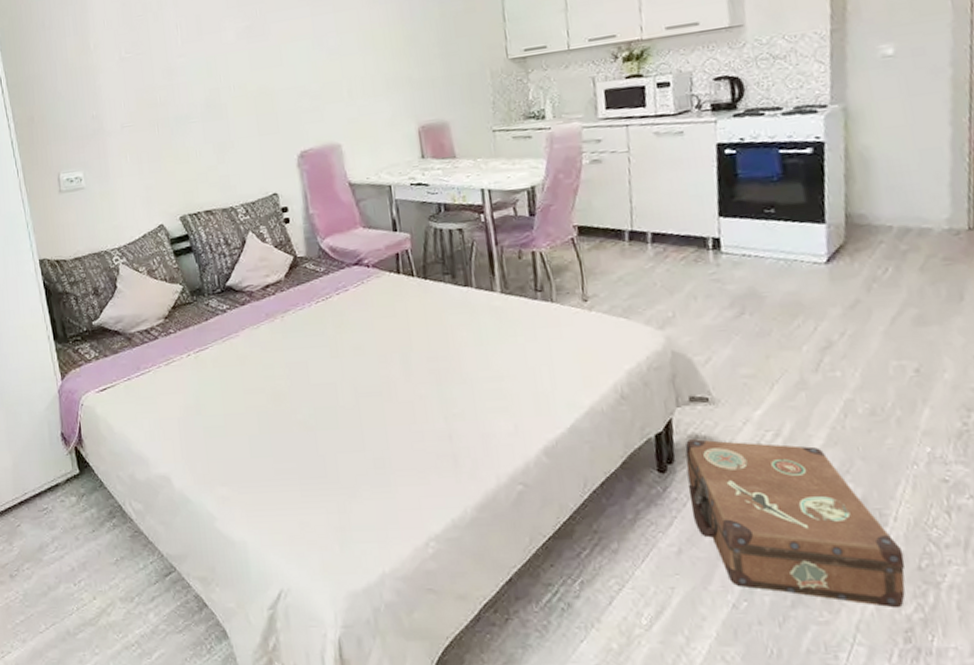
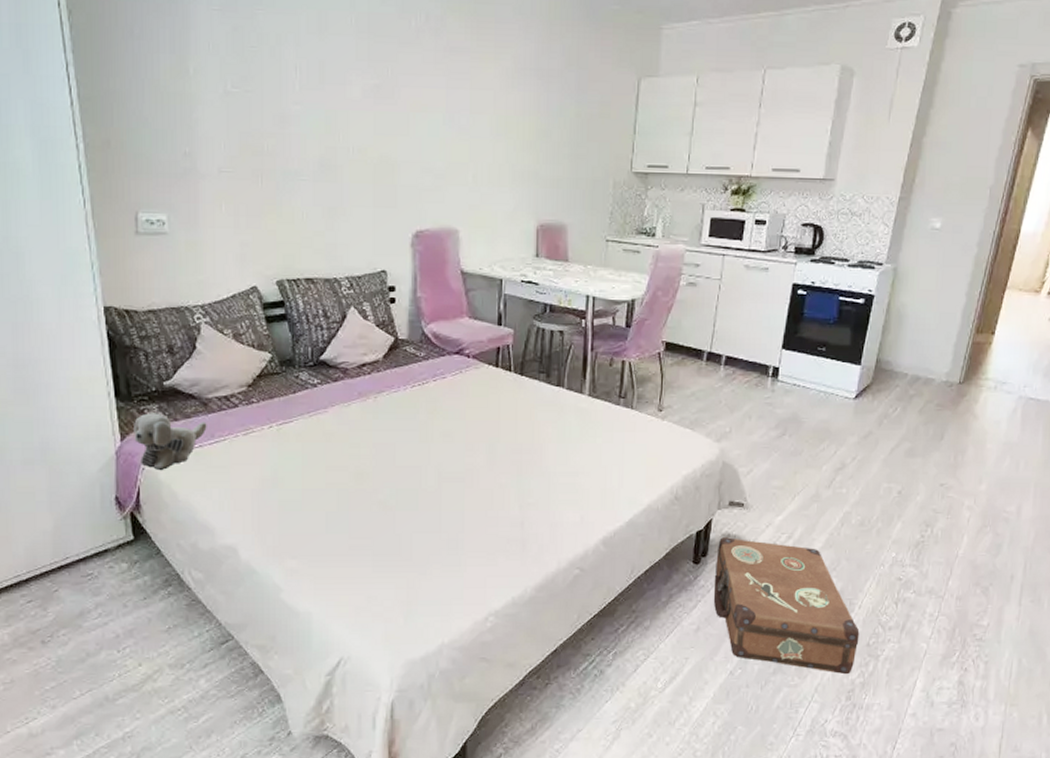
plush toy: none [71,351,133,406] -> present [134,413,207,471]

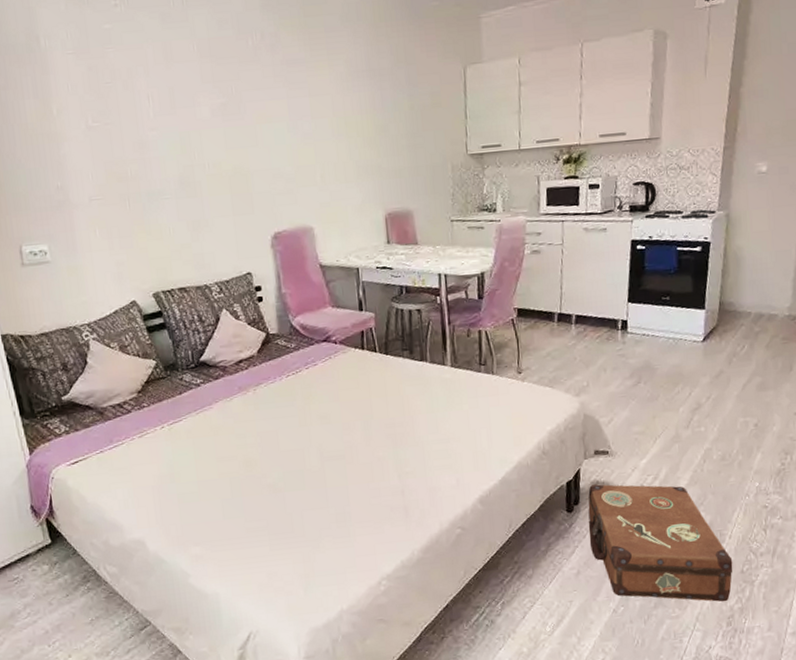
plush toy: present [134,413,207,471] -> none [39,425,106,478]

